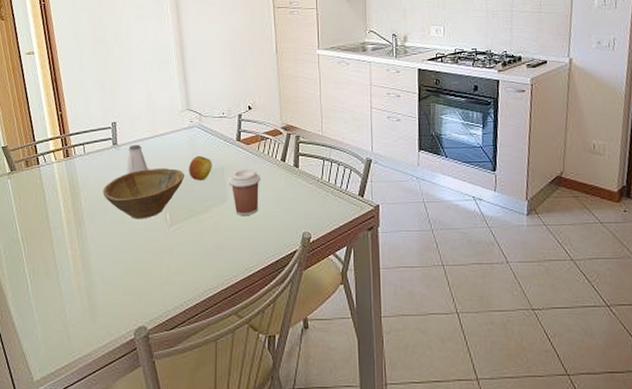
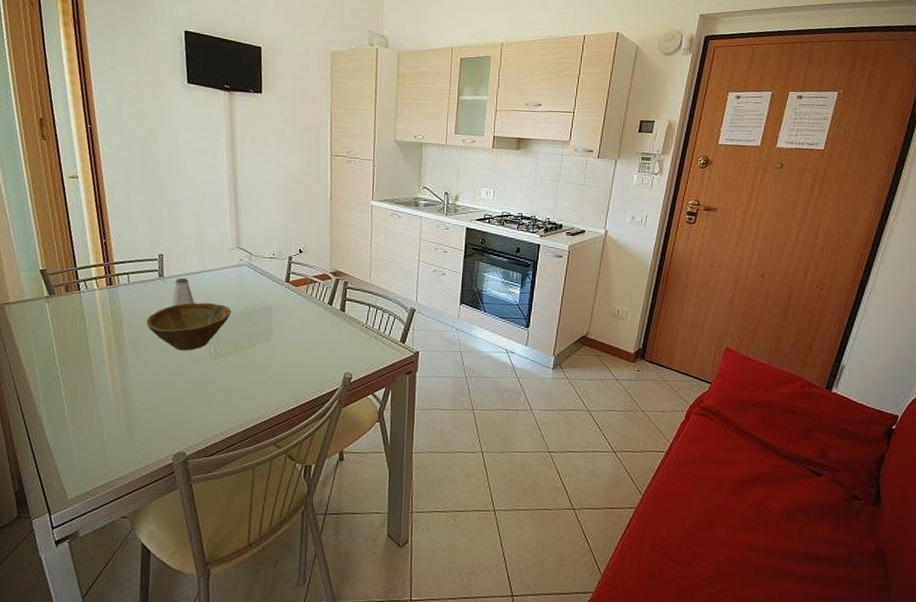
apple: present [189,155,212,181] -> none [236,293,260,318]
coffee cup: present [229,169,260,216] -> none [275,309,307,354]

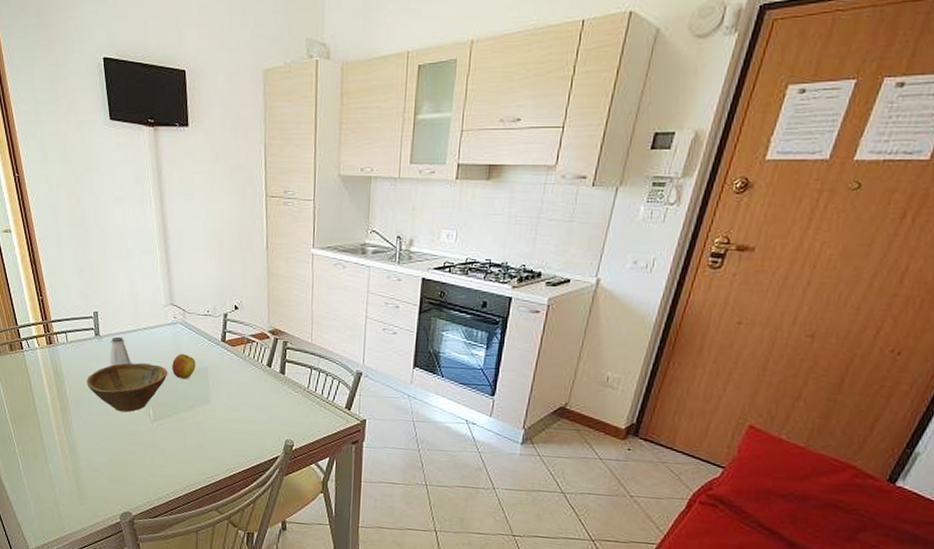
apple: none [236,293,260,318] -> present [172,353,196,379]

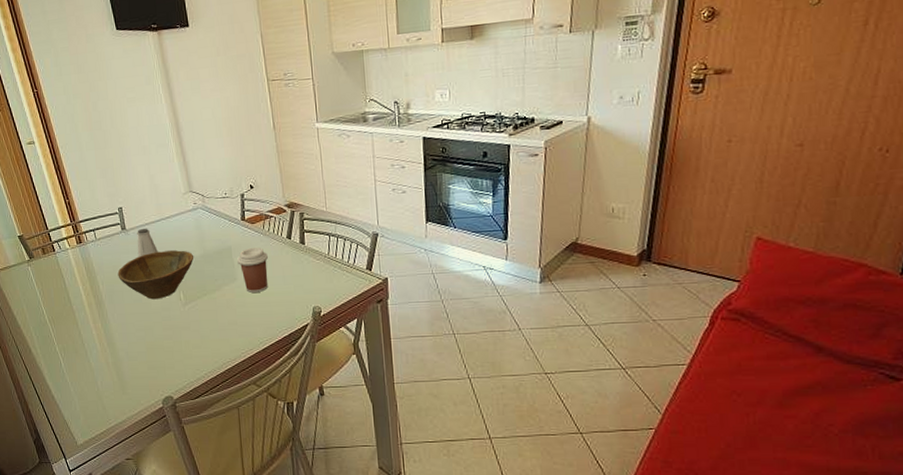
apple: present [172,353,196,379] -> none [197,236,220,261]
coffee cup: none [213,371,245,419] -> present [237,248,268,294]

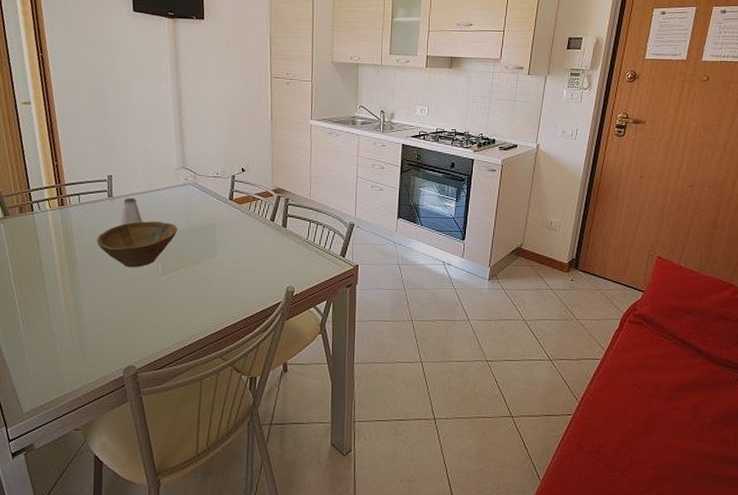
coffee cup: present [237,248,268,294] -> none [220,226,250,270]

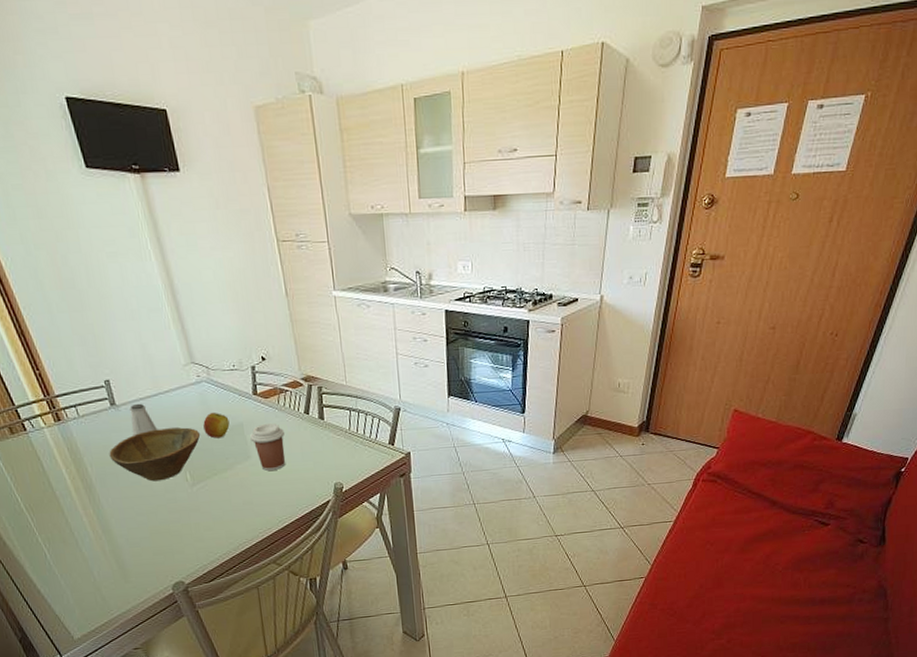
apple: none [182,211,205,235] -> present [203,412,230,439]
coffee cup: none [220,226,250,270] -> present [250,423,285,472]

